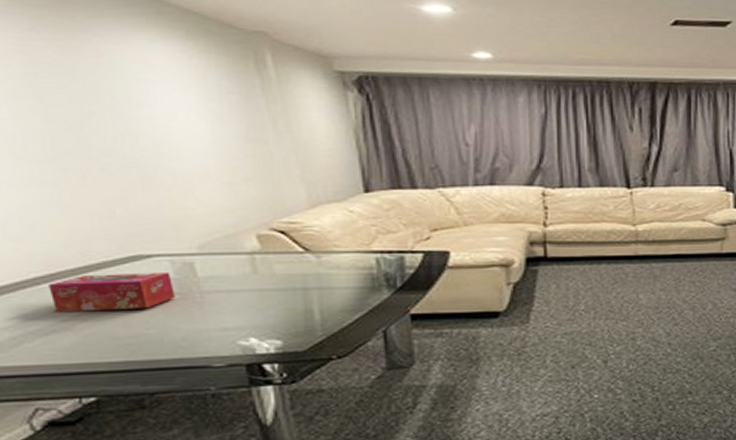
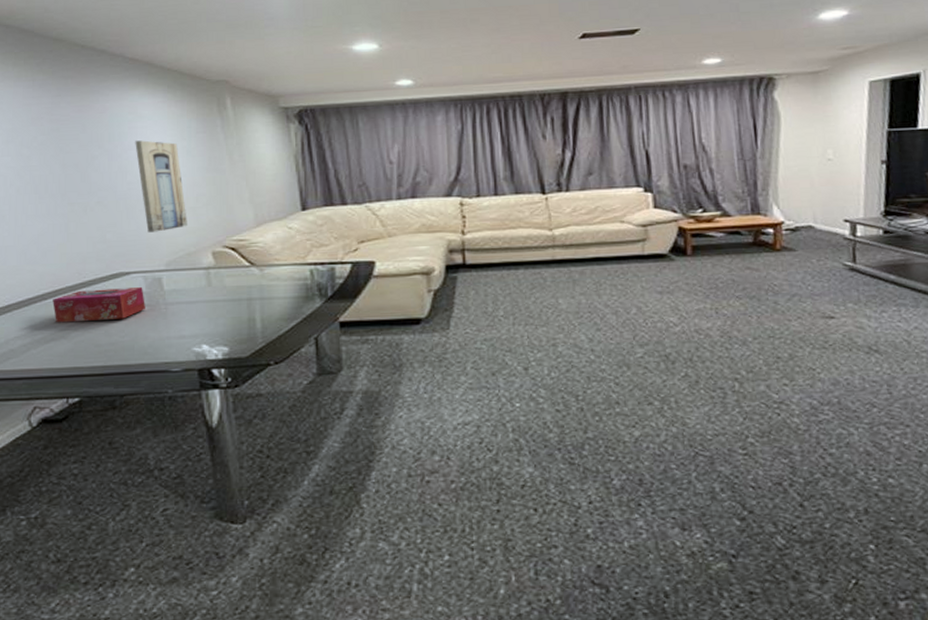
wall art: none [146,97,223,209] -> present [135,140,187,233]

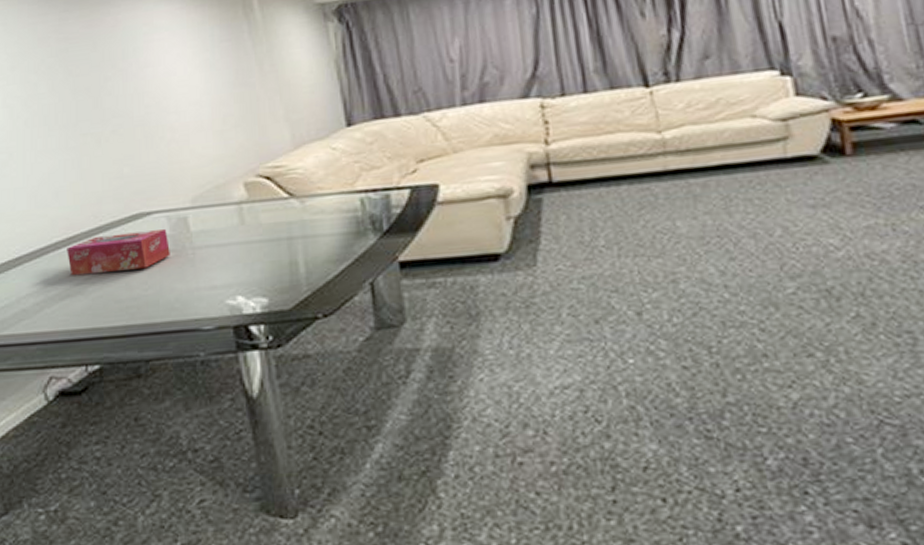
wall art: present [135,140,187,233] -> none [152,55,214,164]

